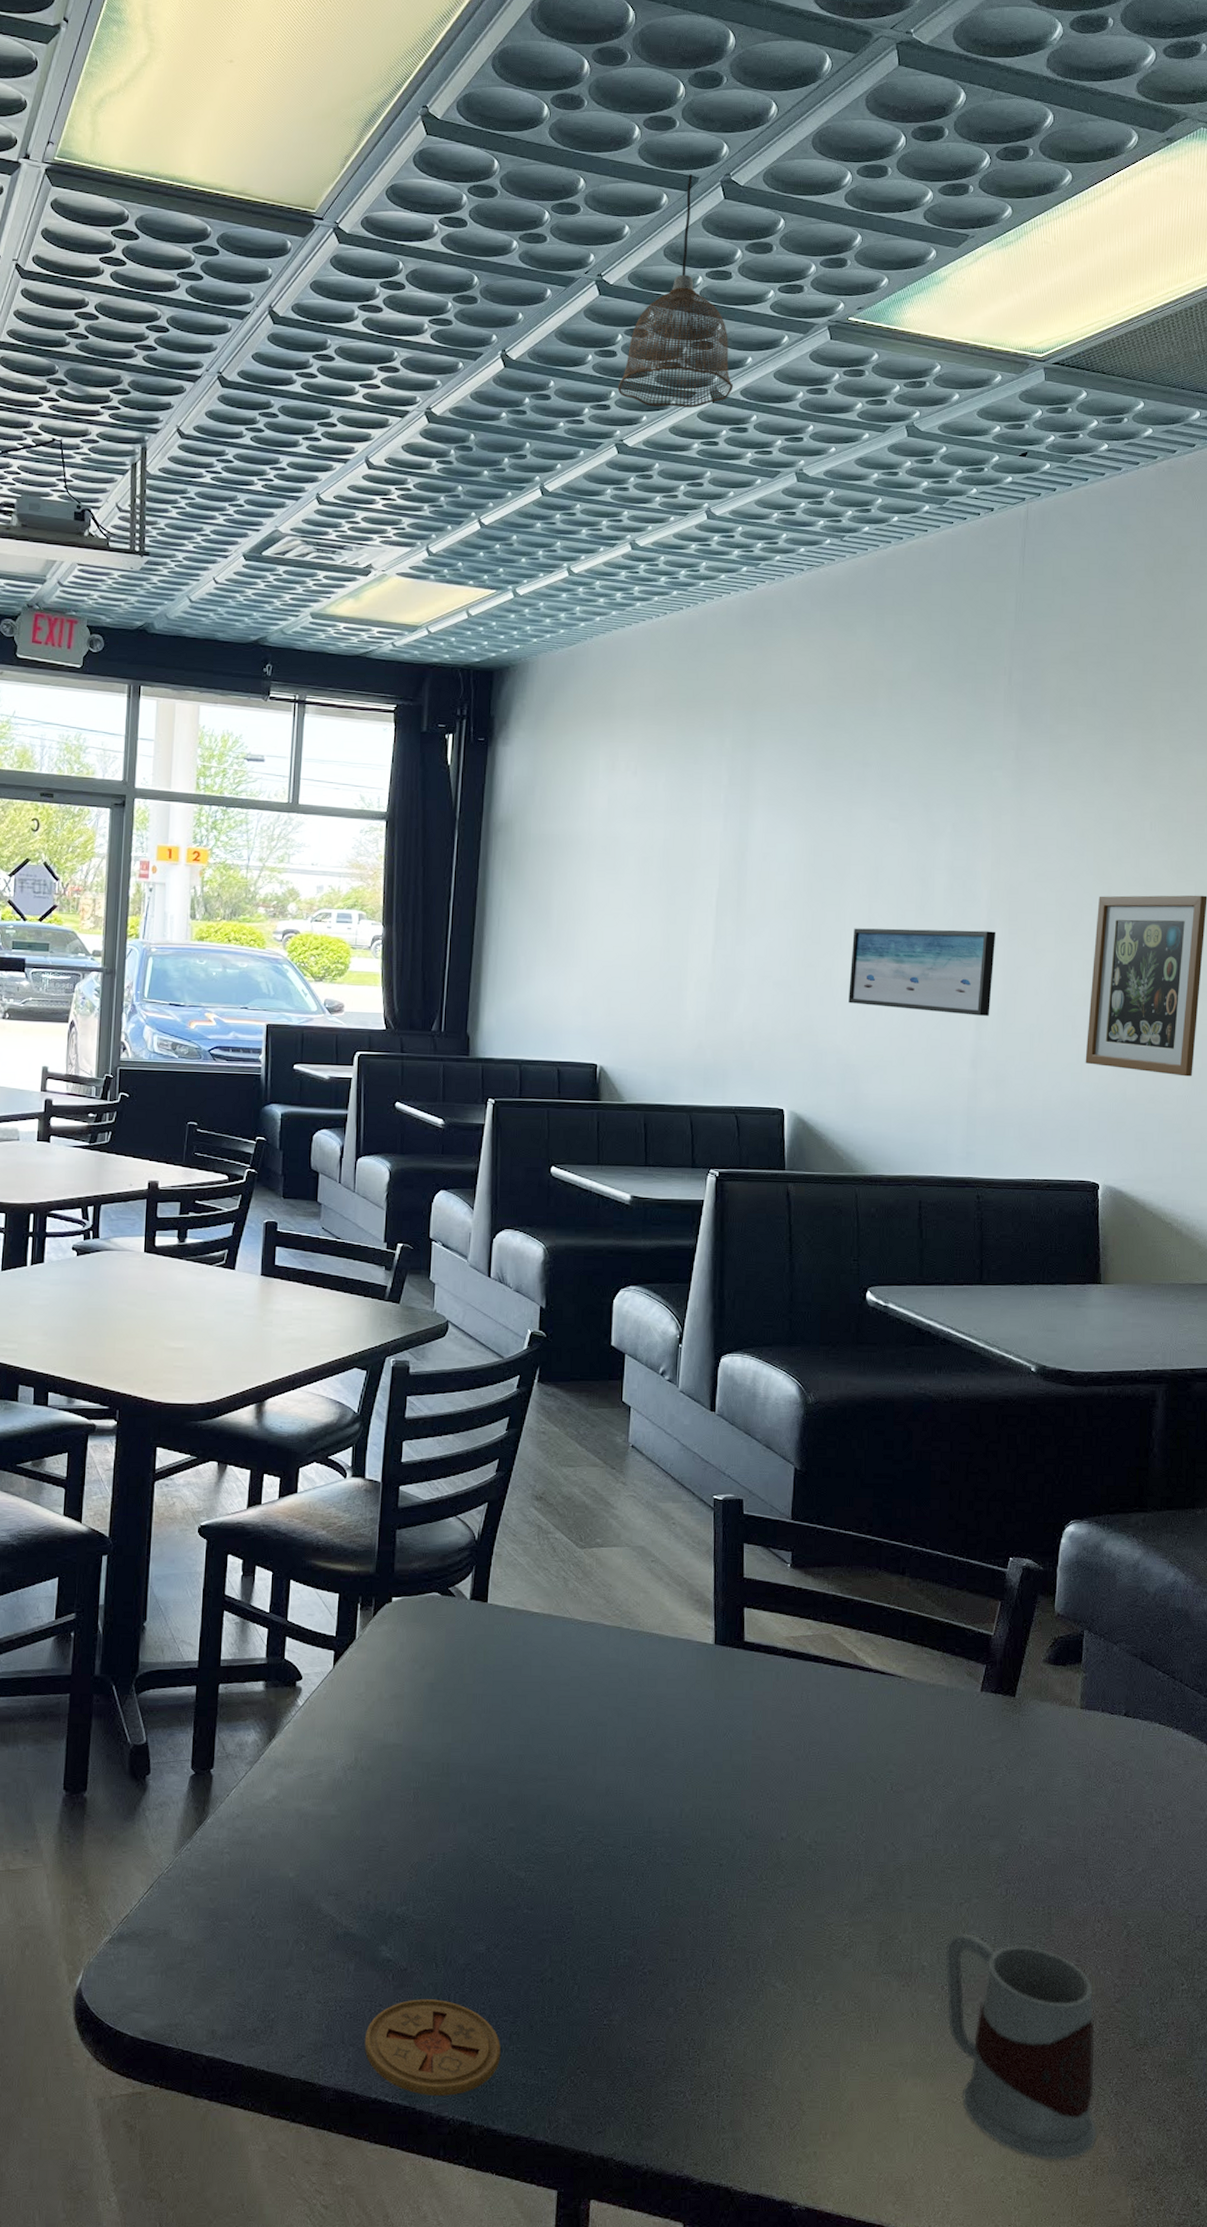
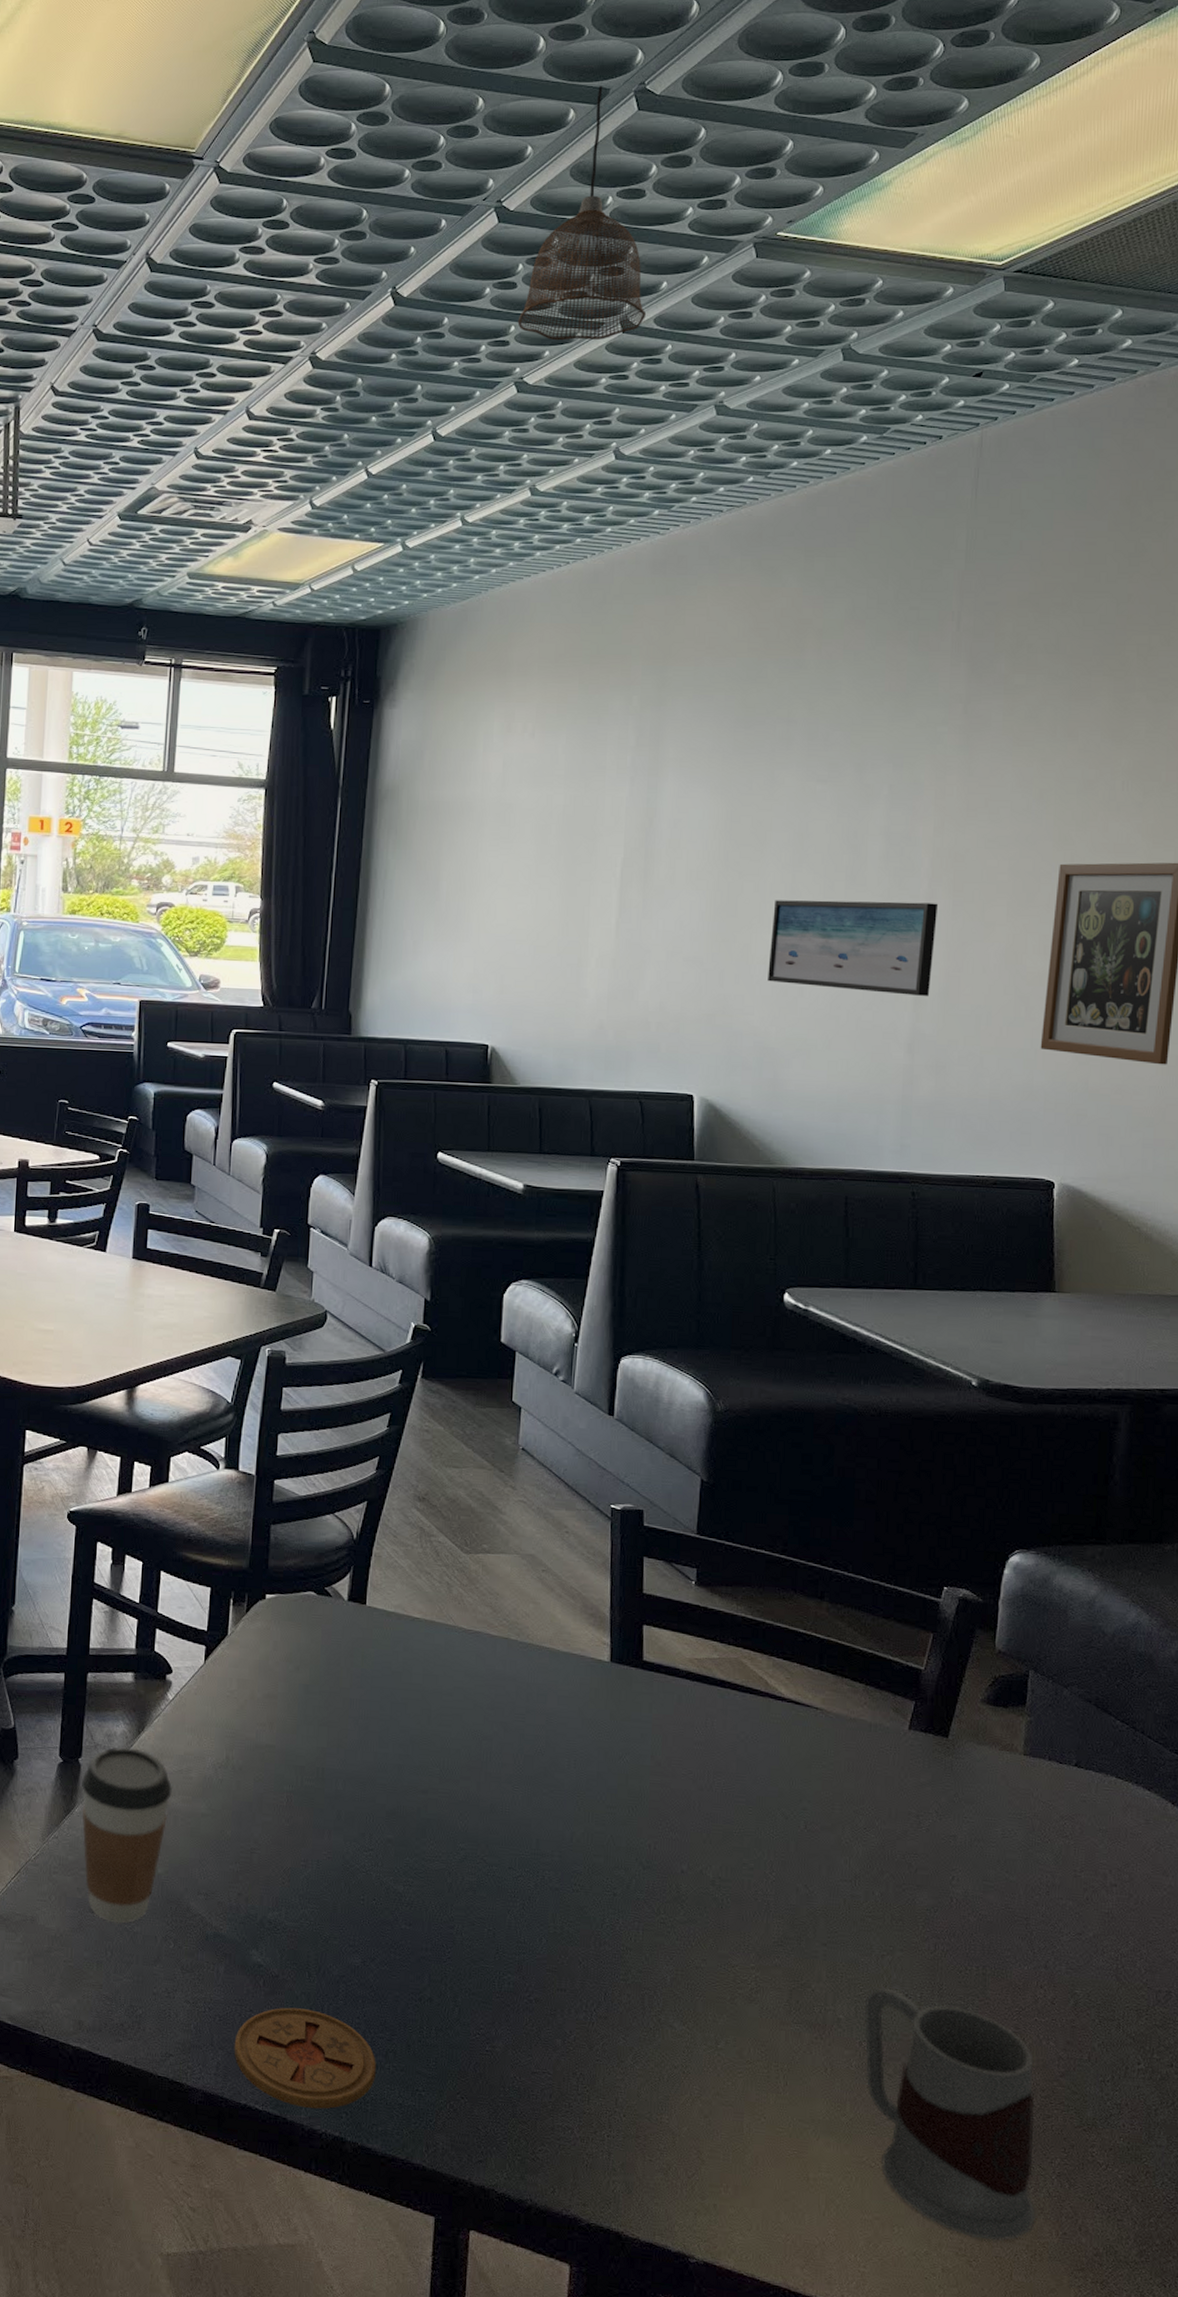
coffee cup: none [214,1755,304,1930] -> present [82,1747,173,1924]

